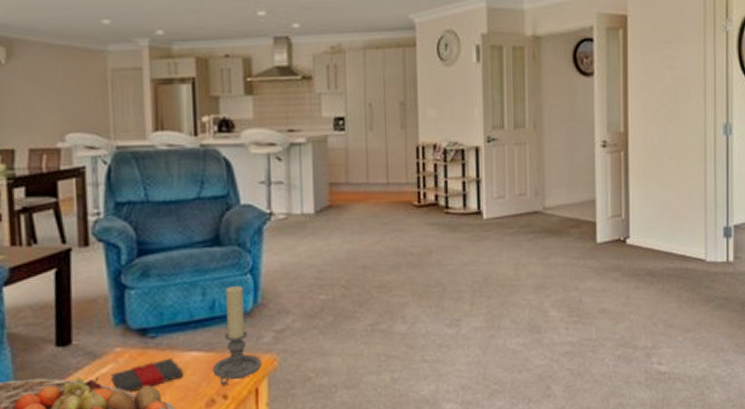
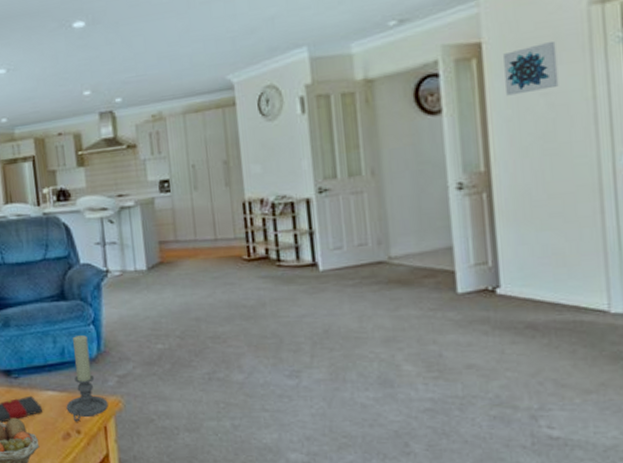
wall art: none [643,22,681,66] -> present [503,40,559,96]

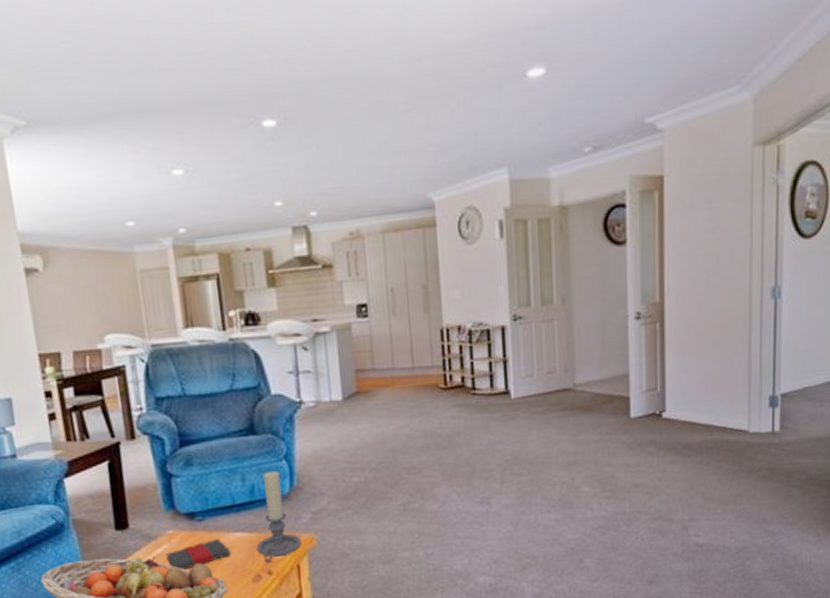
wall art: present [503,40,559,96] -> none [681,178,724,230]

